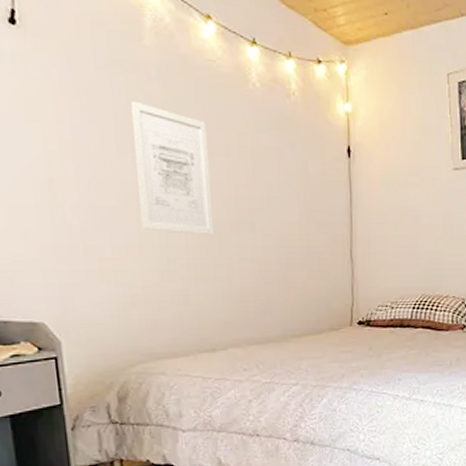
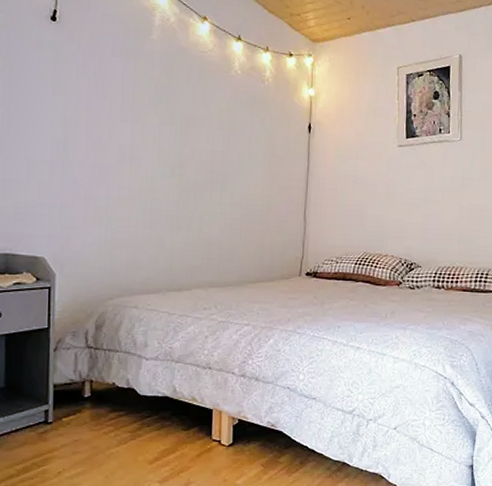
wall art: present [130,100,214,236] -> none [133,81,195,193]

